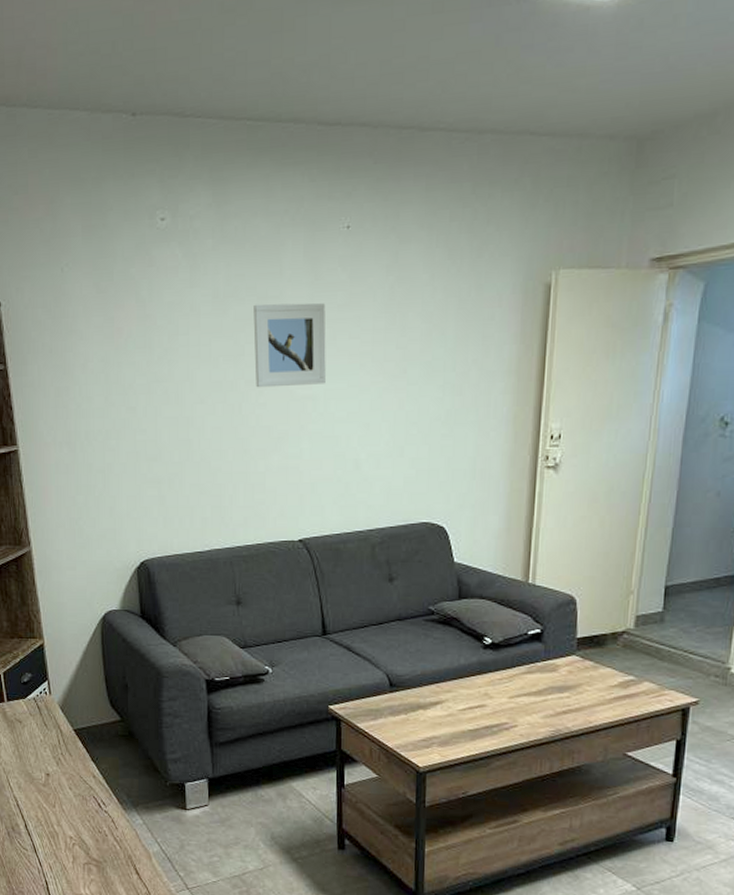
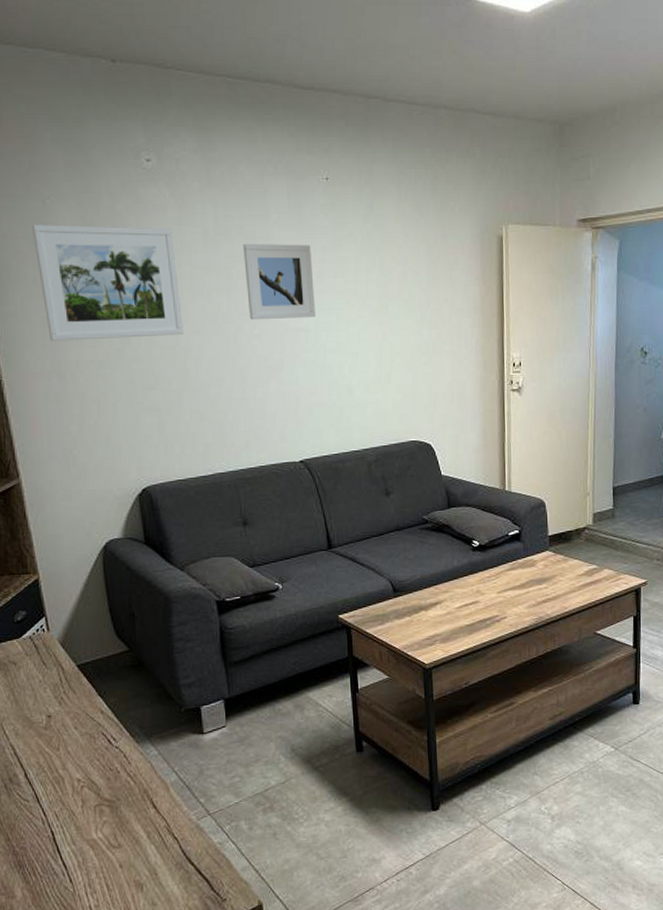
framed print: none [50,291,188,411] -> present [31,225,183,341]

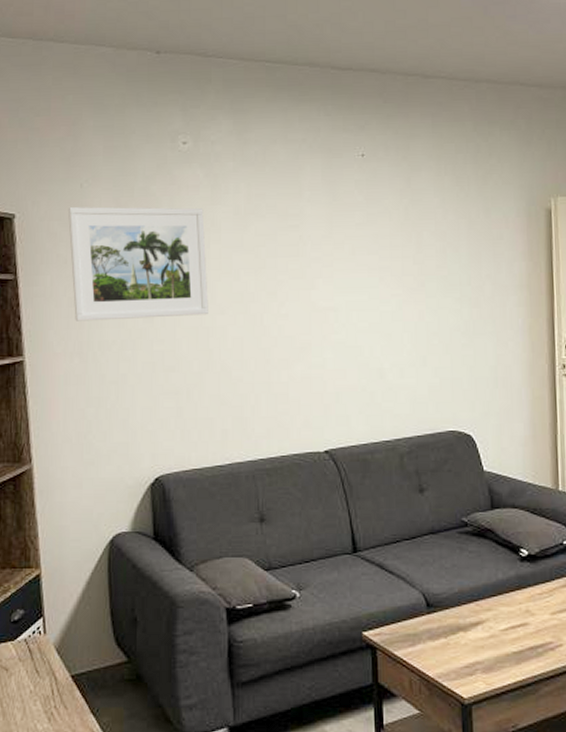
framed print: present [243,243,316,320] -> none [274,221,347,299]

